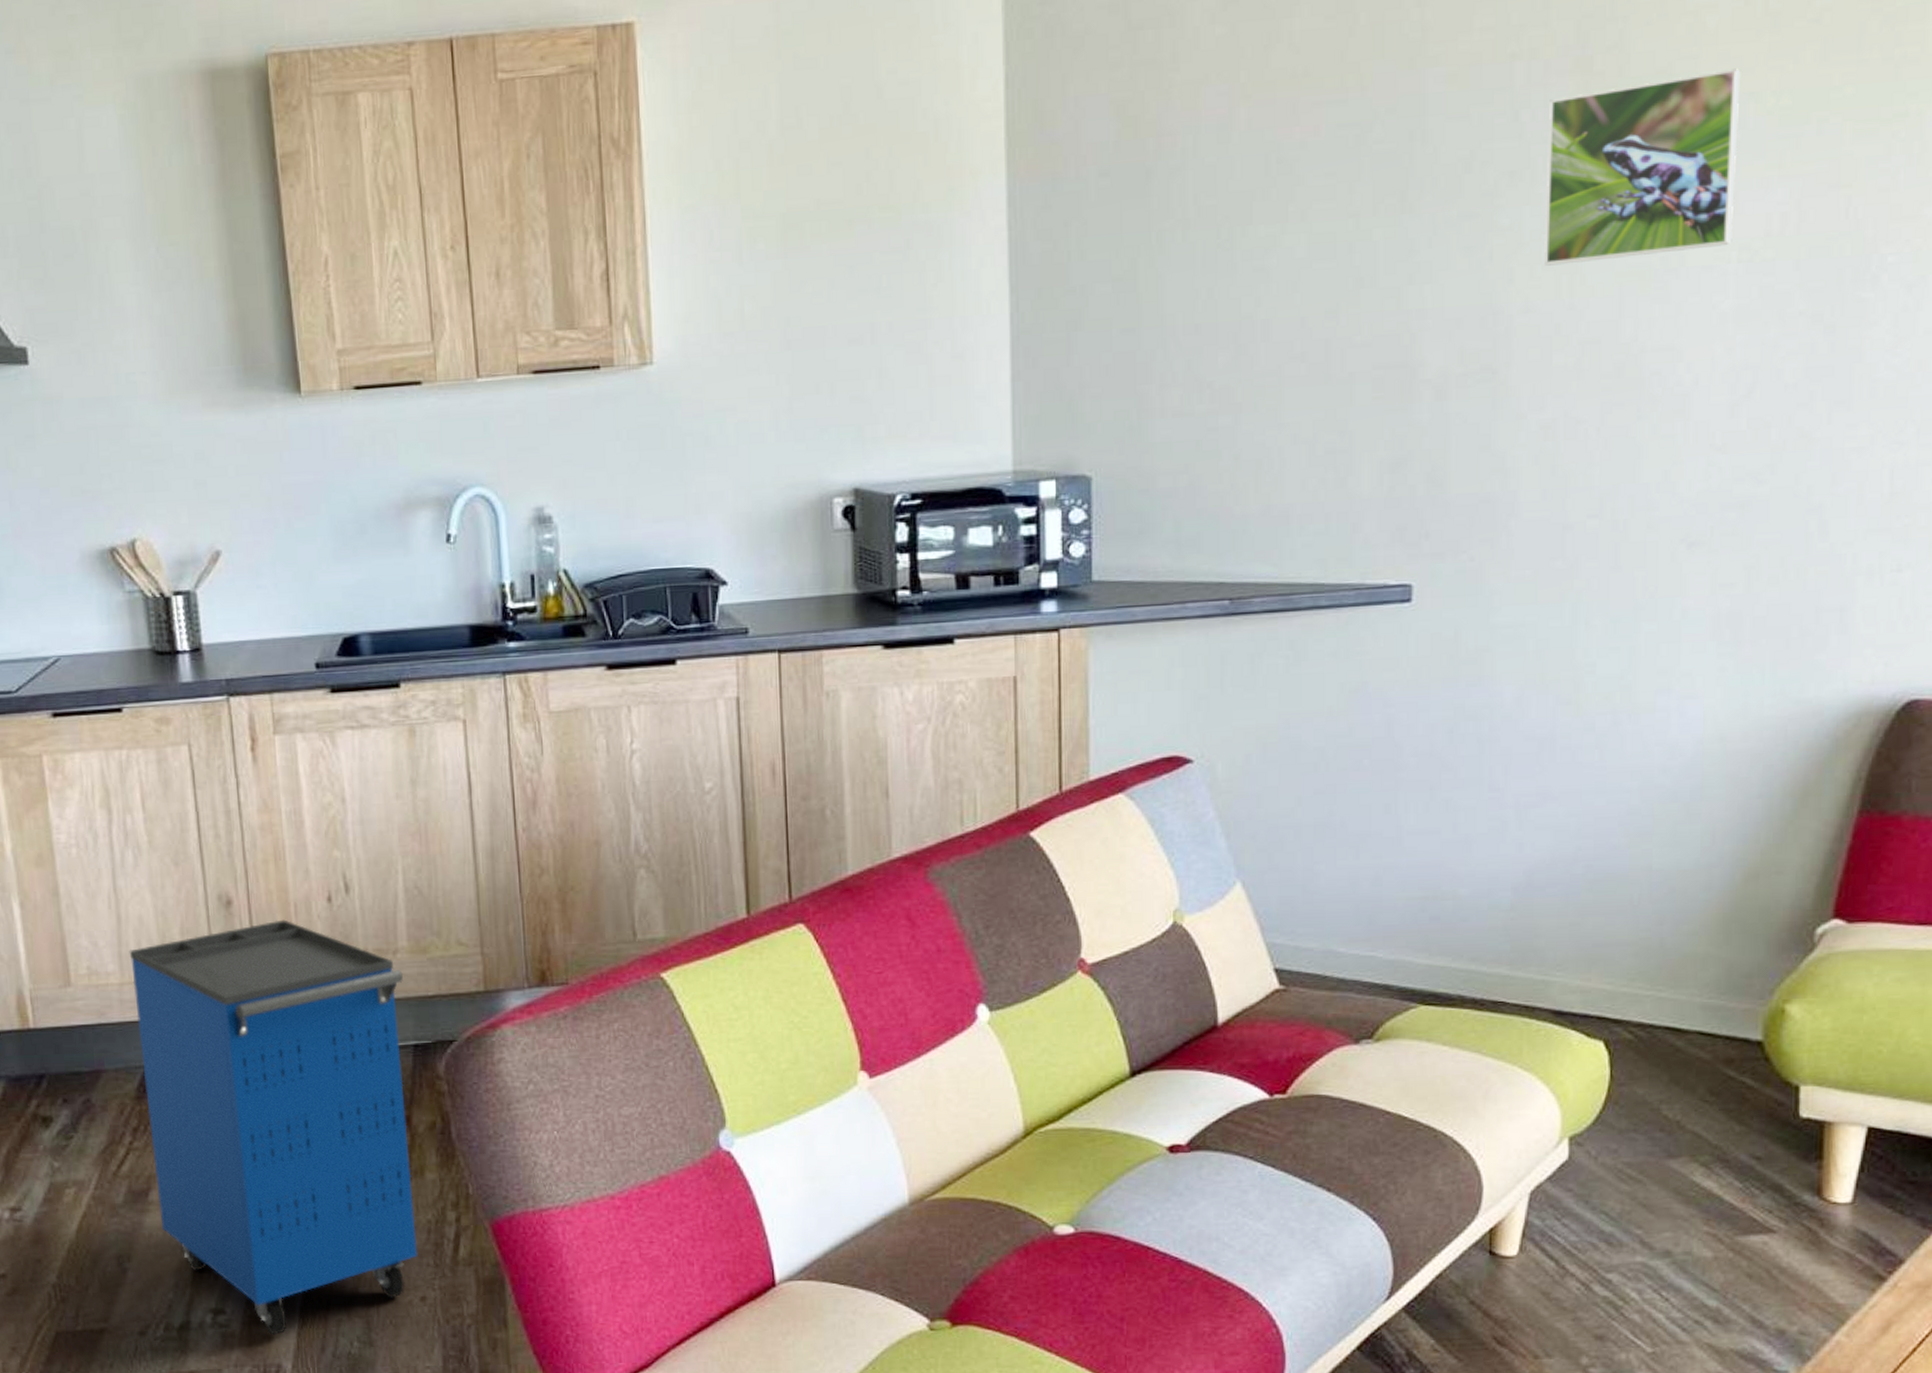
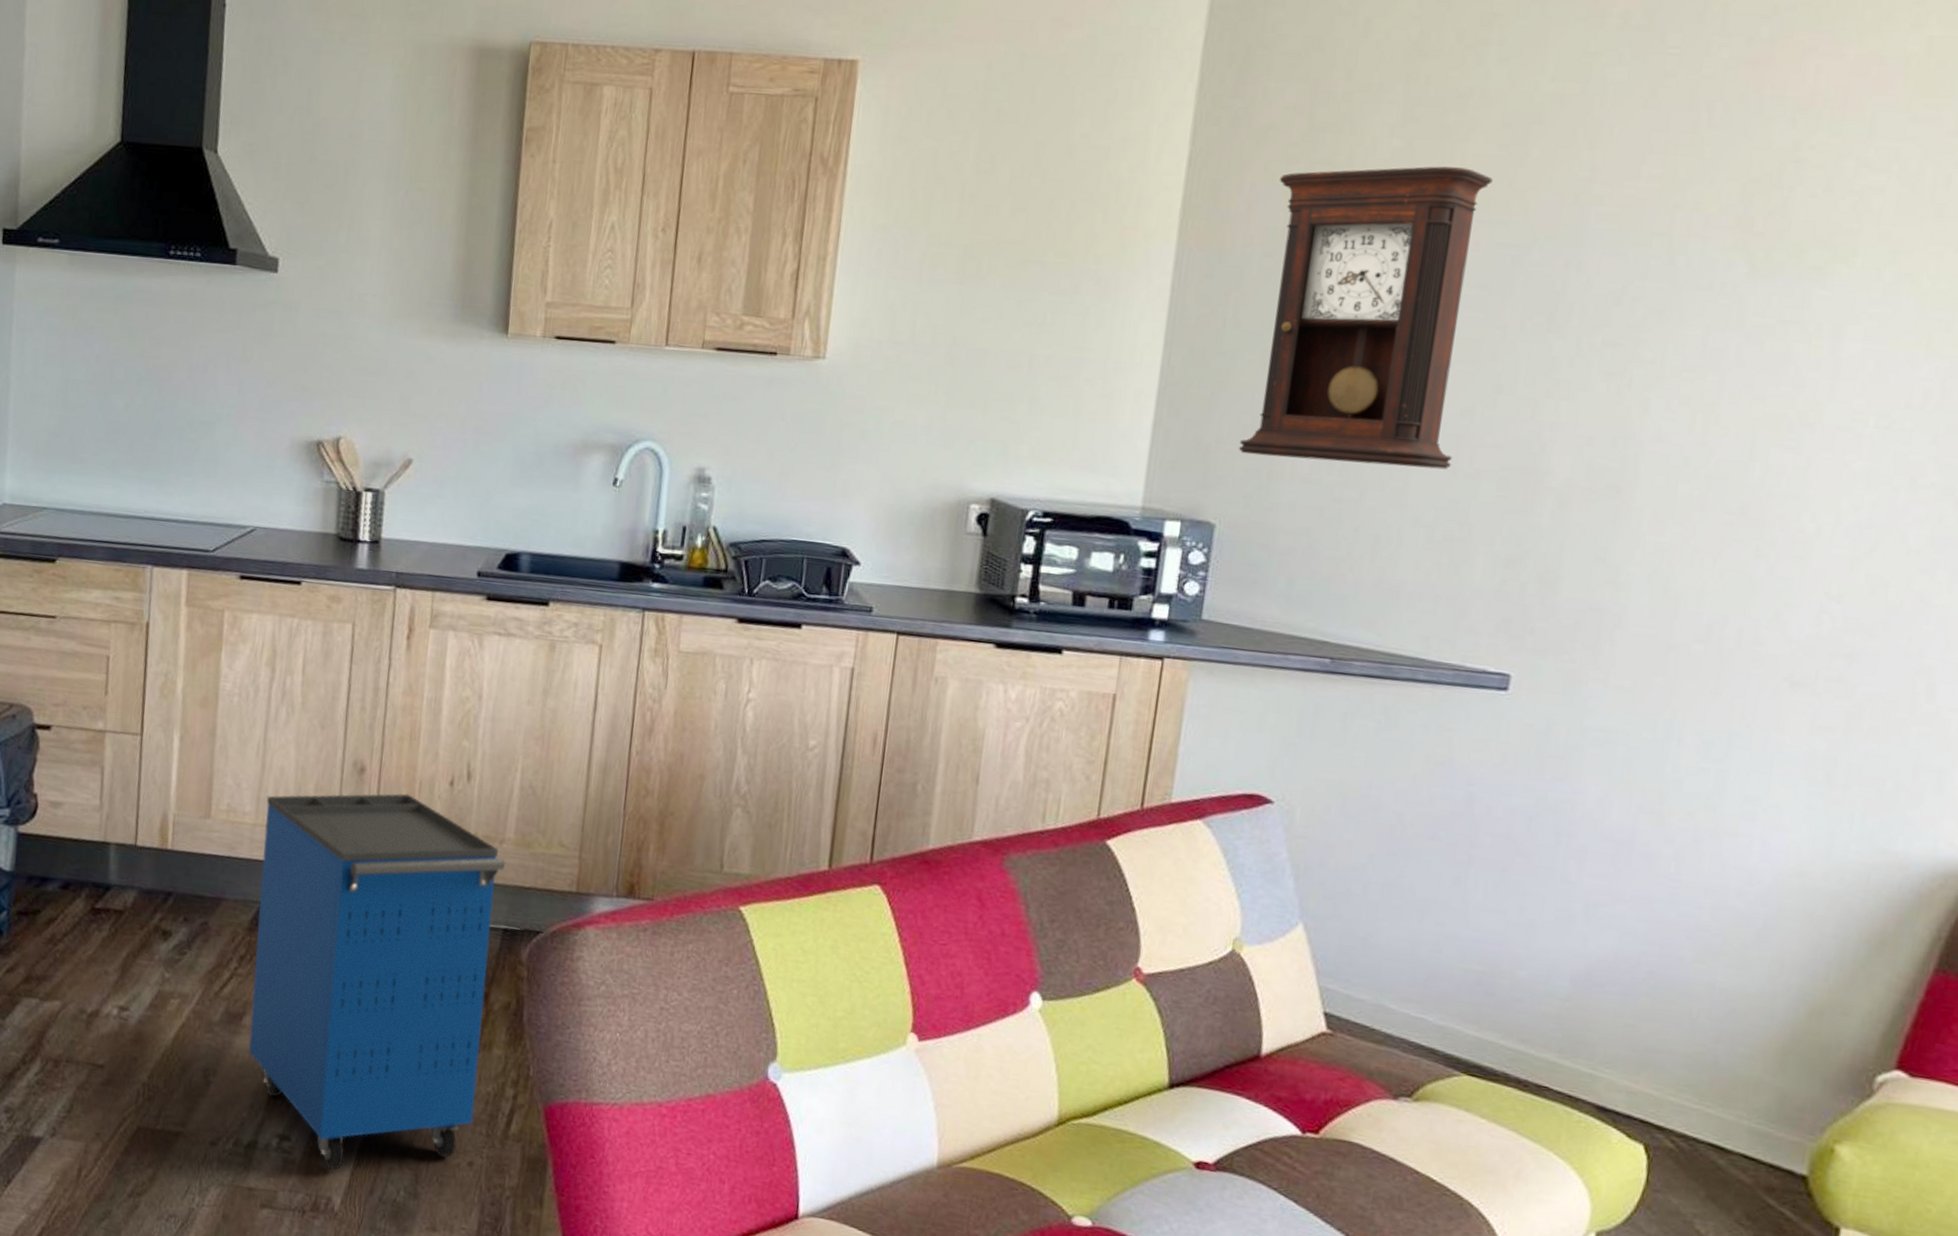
pendulum clock: none [1103,46,1324,396] -> present [1238,166,1493,470]
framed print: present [1544,68,1741,266] -> none [1682,248,1900,411]

